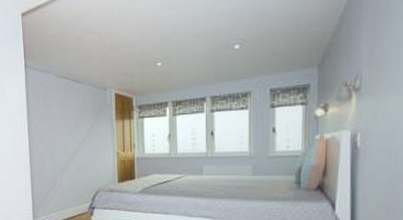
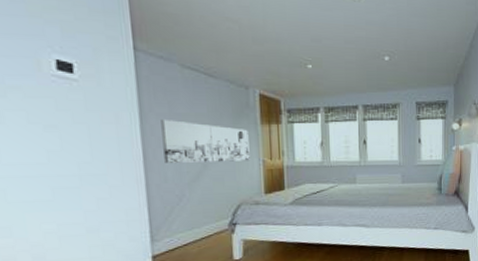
wall art: none [41,119,107,156] -> present [161,118,250,164]

